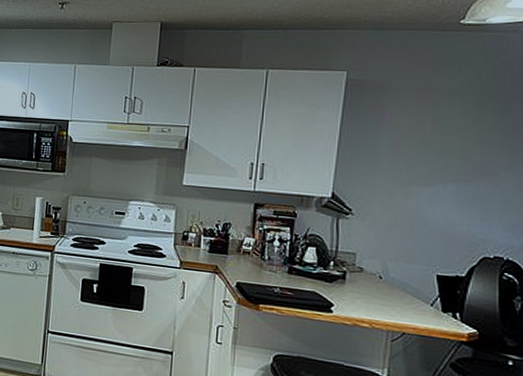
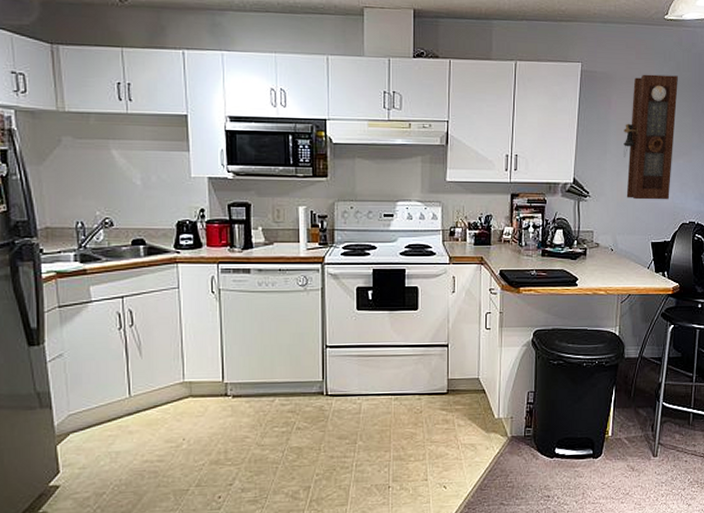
pendulum clock: none [400,83,479,228] -> present [624,74,678,200]

